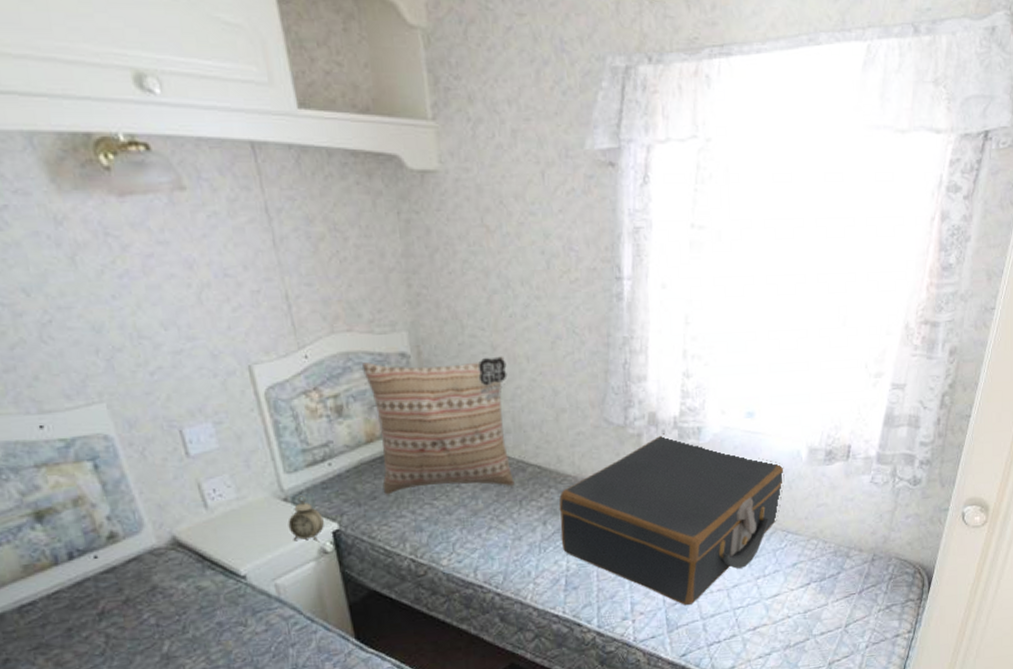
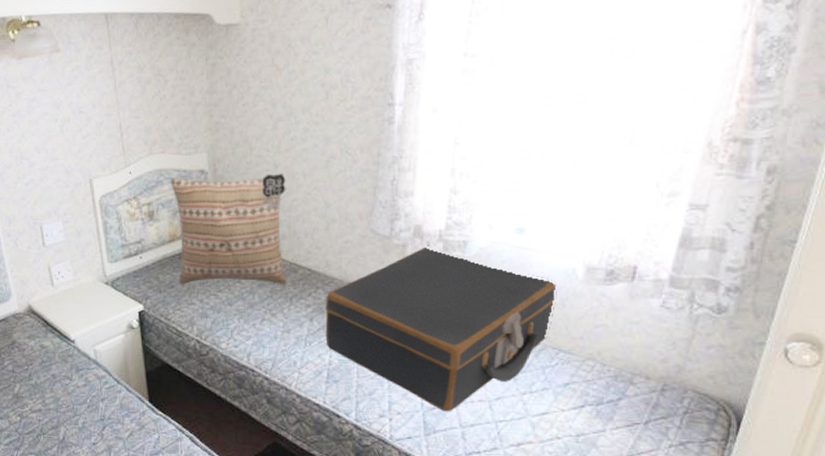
alarm clock: present [287,496,324,541] -> none [107,281,133,318]

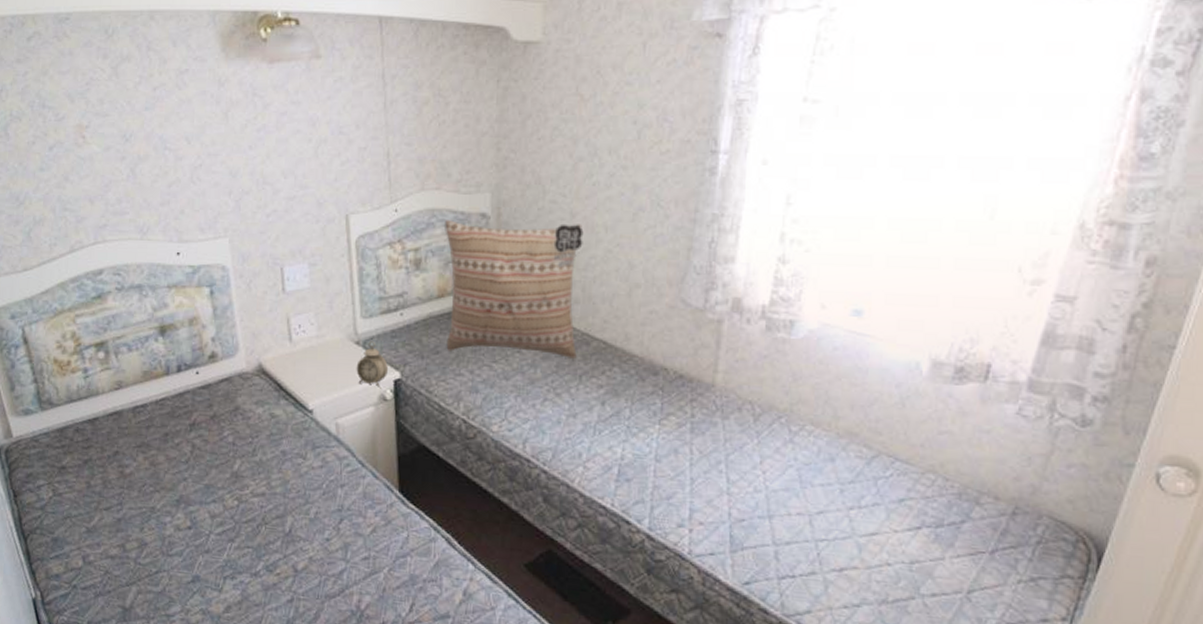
alarm clock: none [107,281,133,318] -> present [356,341,388,387]
suitcase: present [325,245,557,411] -> none [619,322,897,525]

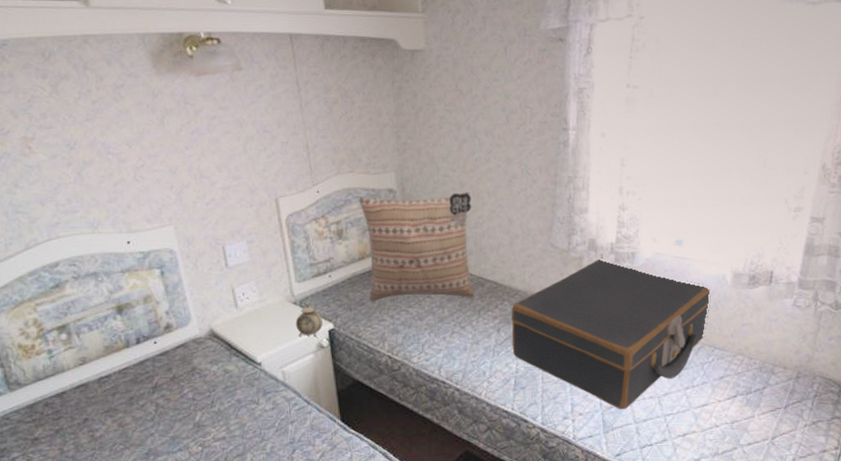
suitcase: none [619,322,897,525] -> present [511,257,711,409]

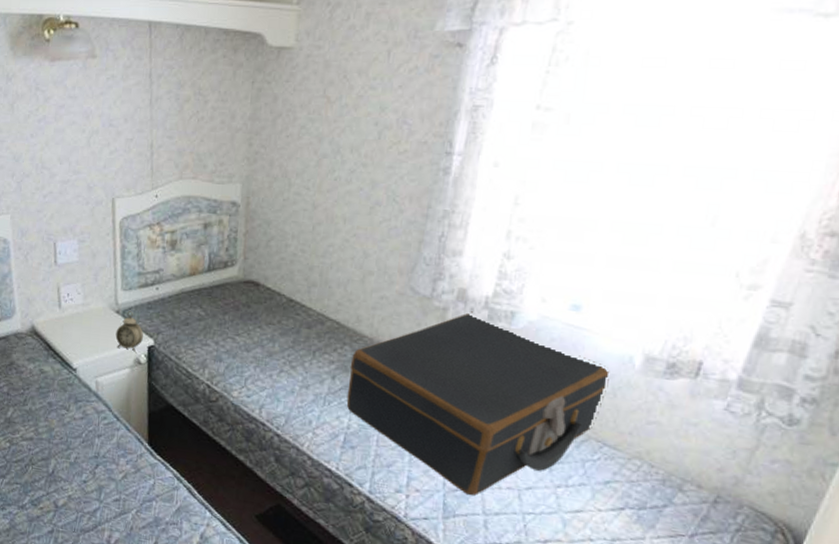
cushion: present [360,192,475,302] -> none [195,206,324,336]

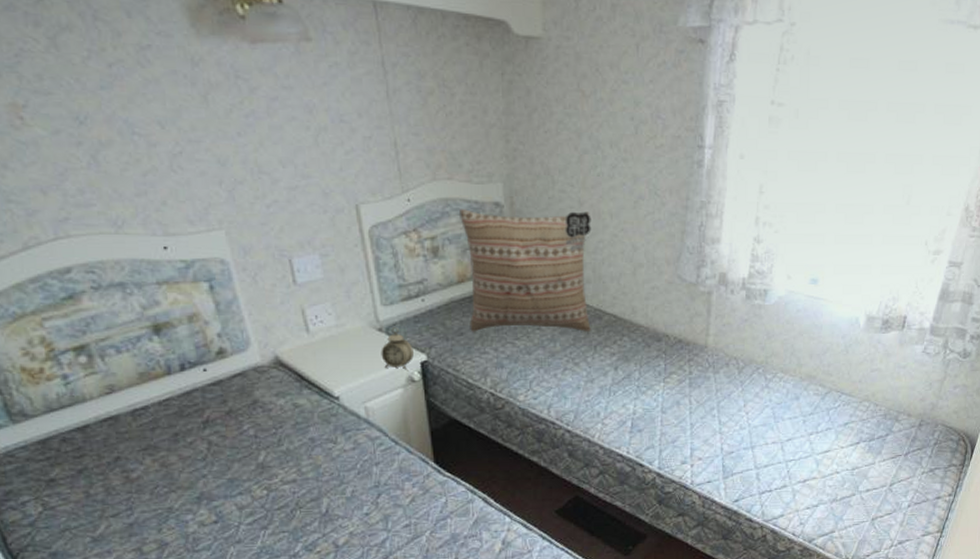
cushion: none [195,206,324,336] -> present [460,209,592,332]
suitcase: present [346,311,610,496] -> none [630,293,843,454]

